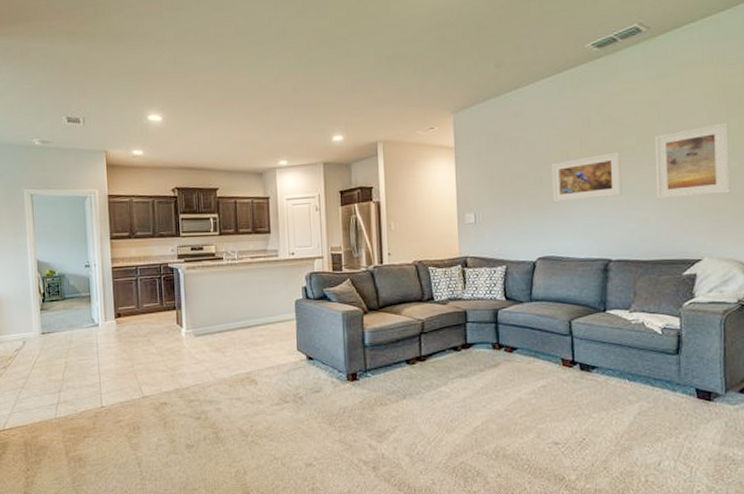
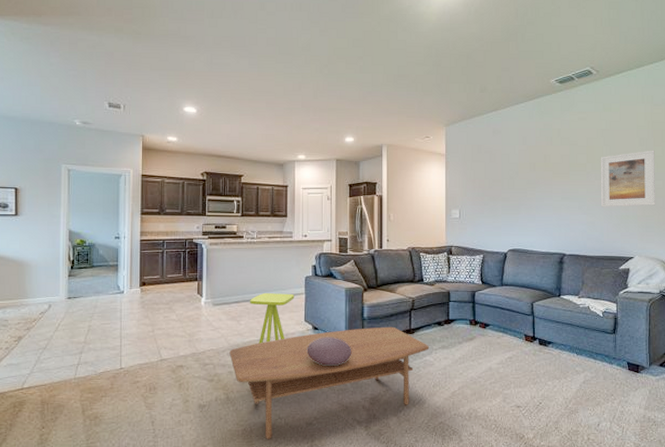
coffee table: none [215,353,444,482] -> present [229,326,429,439]
side table: none [235,319,284,377] -> present [250,292,295,344]
decorative bowl: none [301,367,354,400] -> present [307,337,352,366]
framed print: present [552,152,622,202] -> none [522,167,575,205]

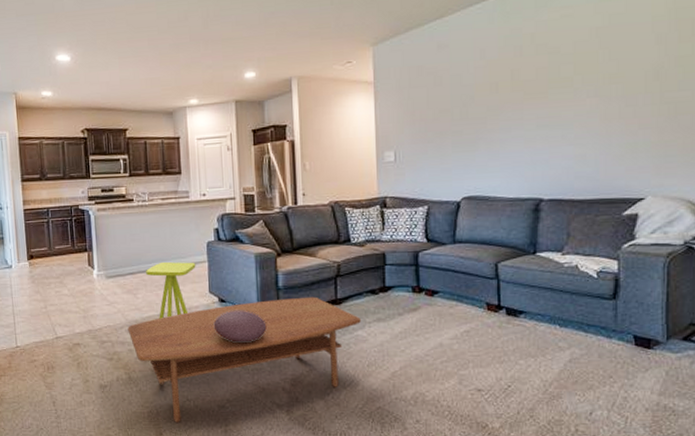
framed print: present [600,150,656,207] -> none [594,48,681,134]

